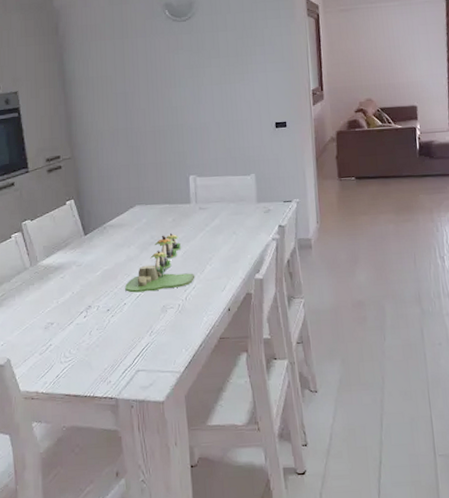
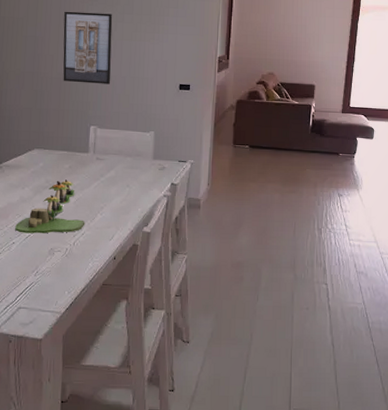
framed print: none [151,60,205,134] -> present [63,11,113,84]

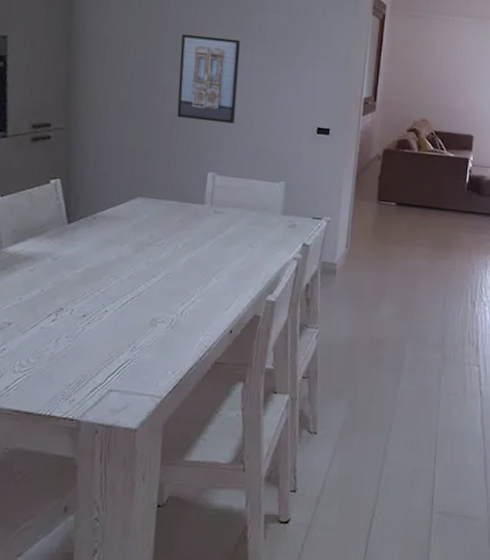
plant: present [15,179,85,234] -> none [109,235,197,301]

